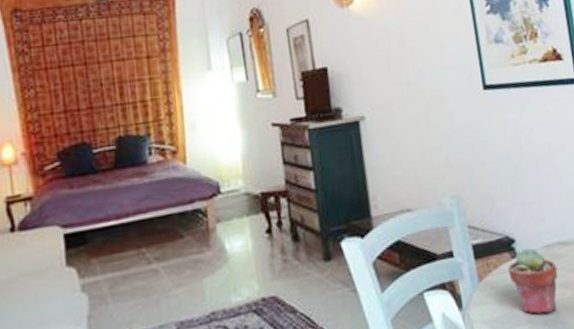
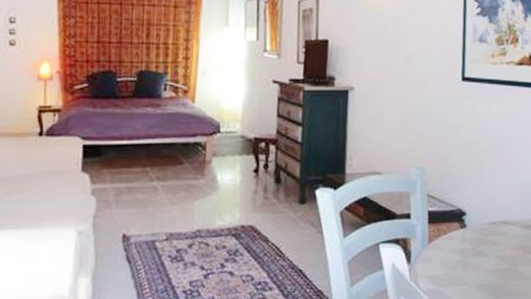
potted succulent: present [508,248,558,315] -> none [455,222,498,279]

